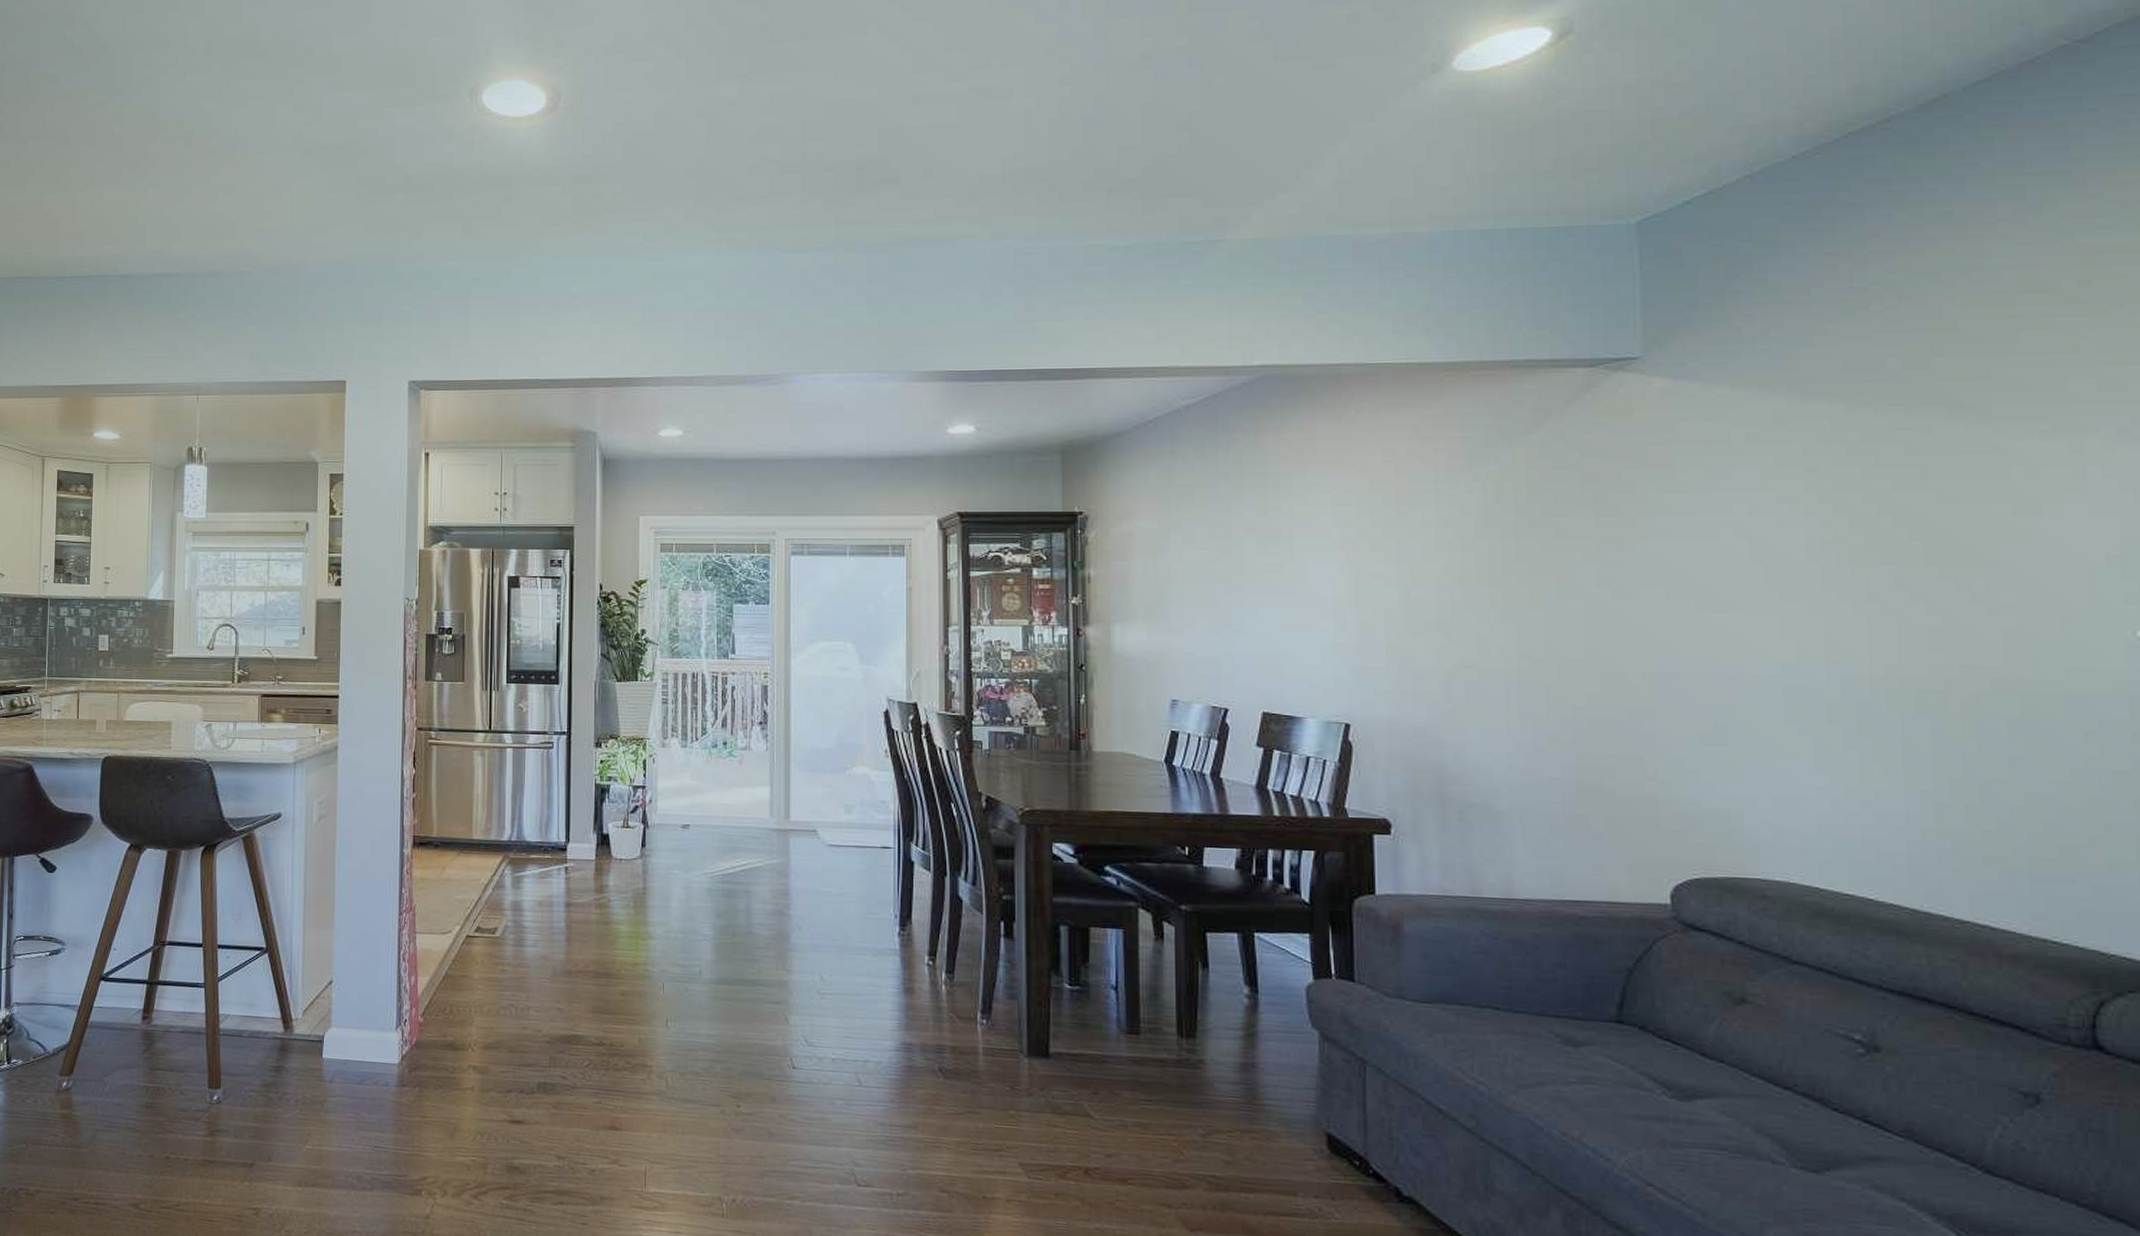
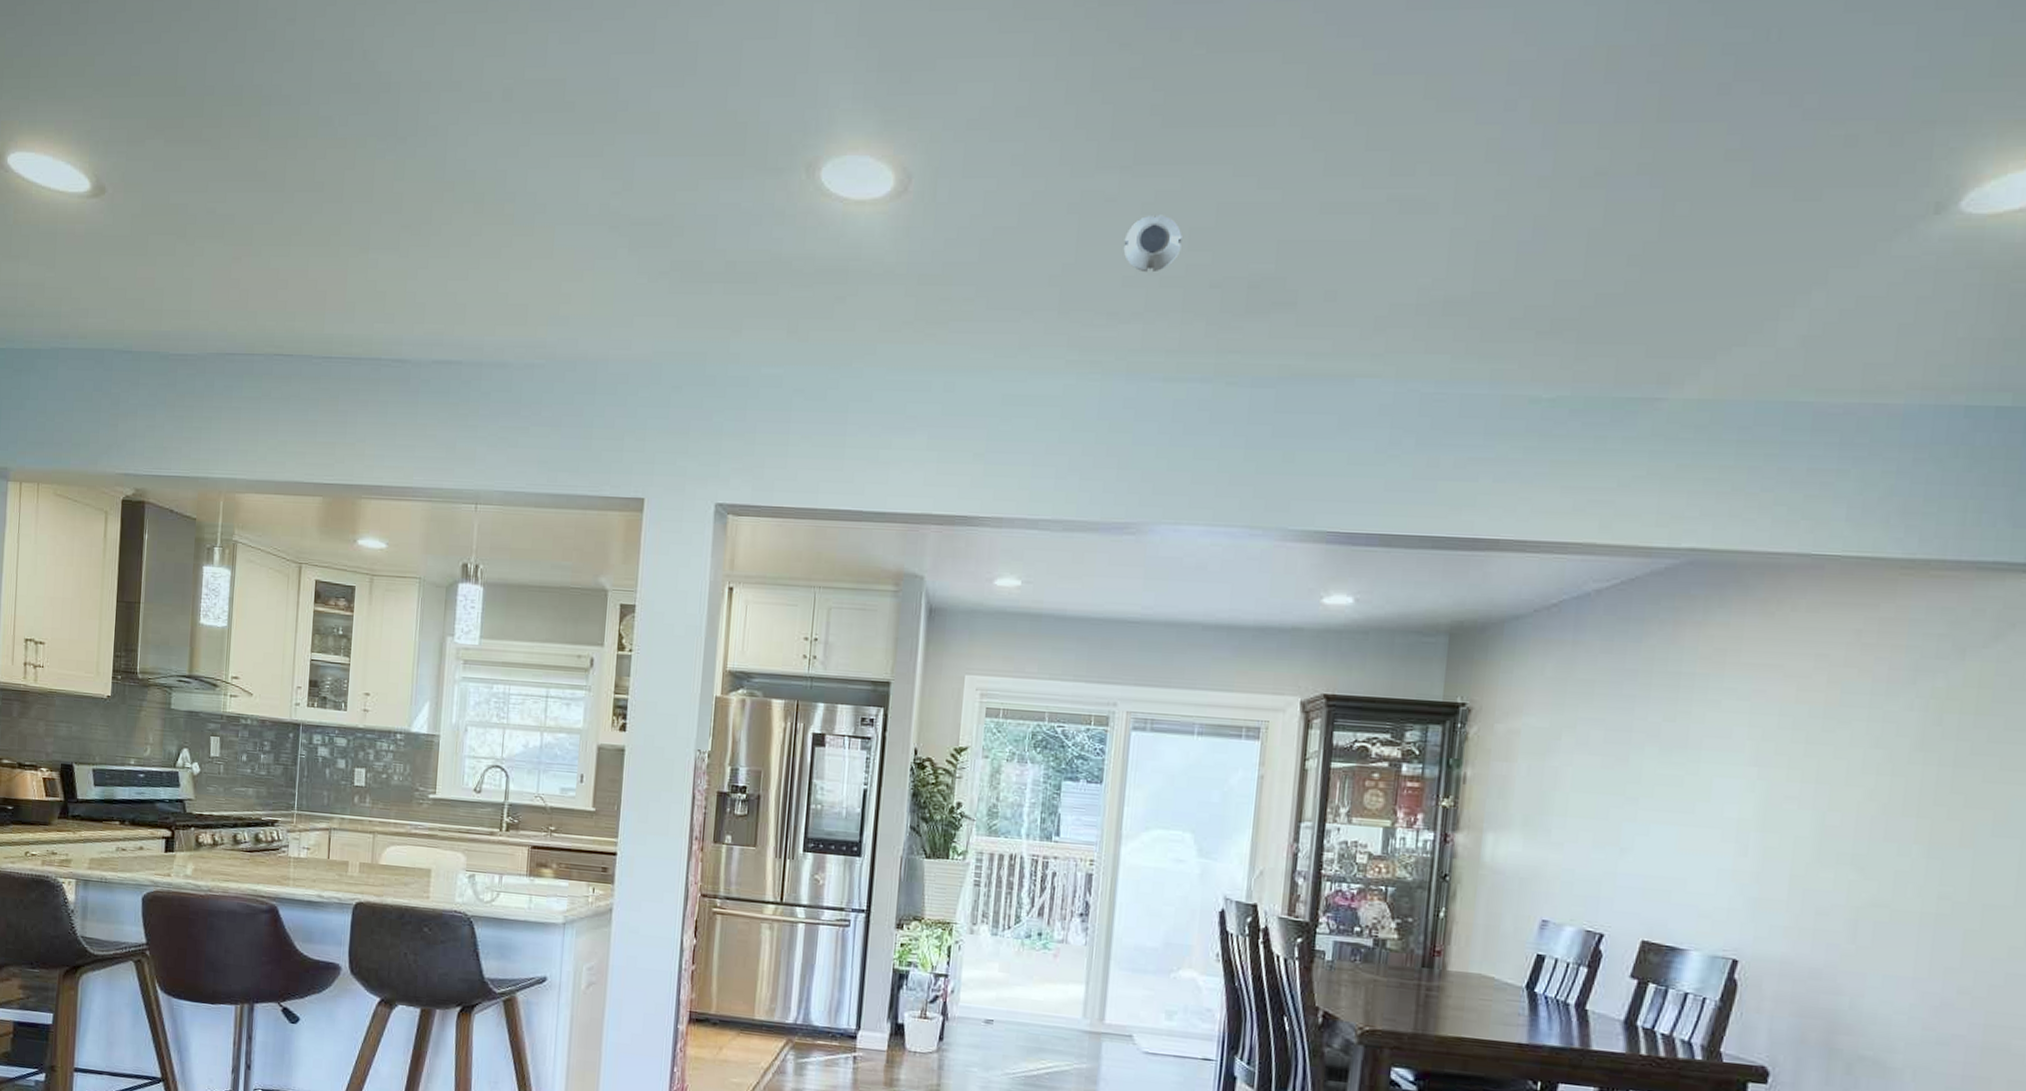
smoke detector: none [747,113,796,162] -> present [1123,215,1182,273]

